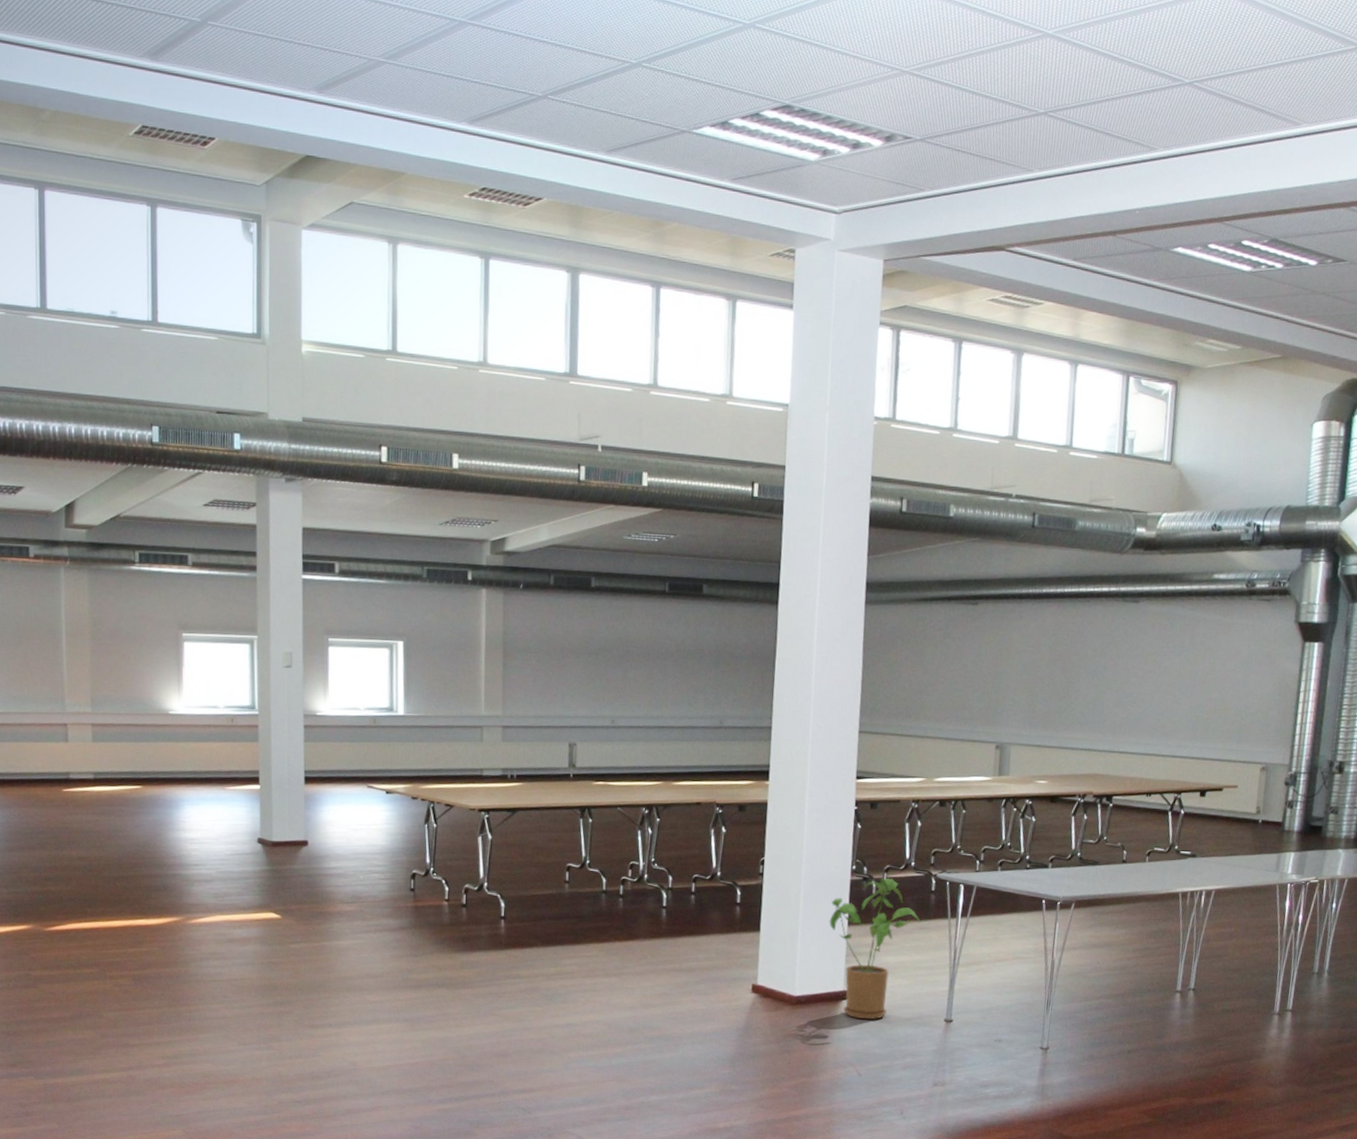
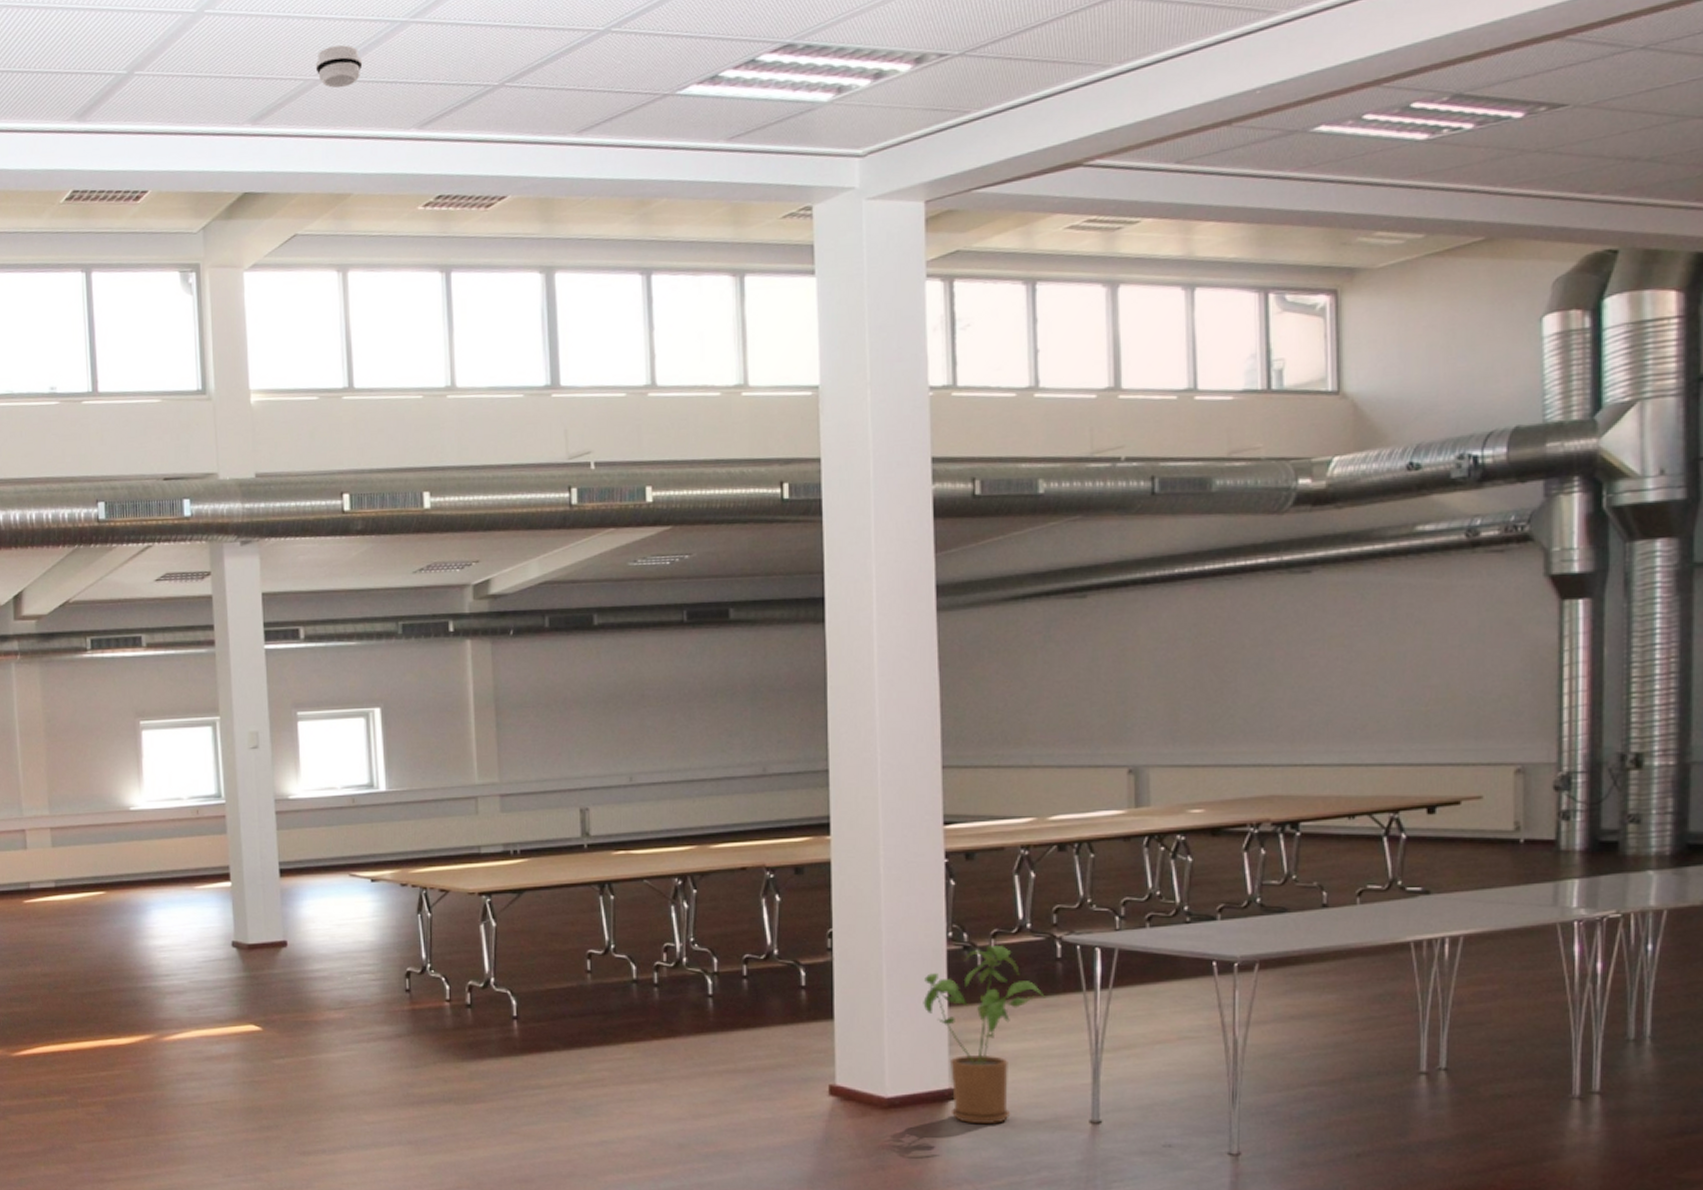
smoke detector: none [379,32,423,73] -> present [315,45,363,88]

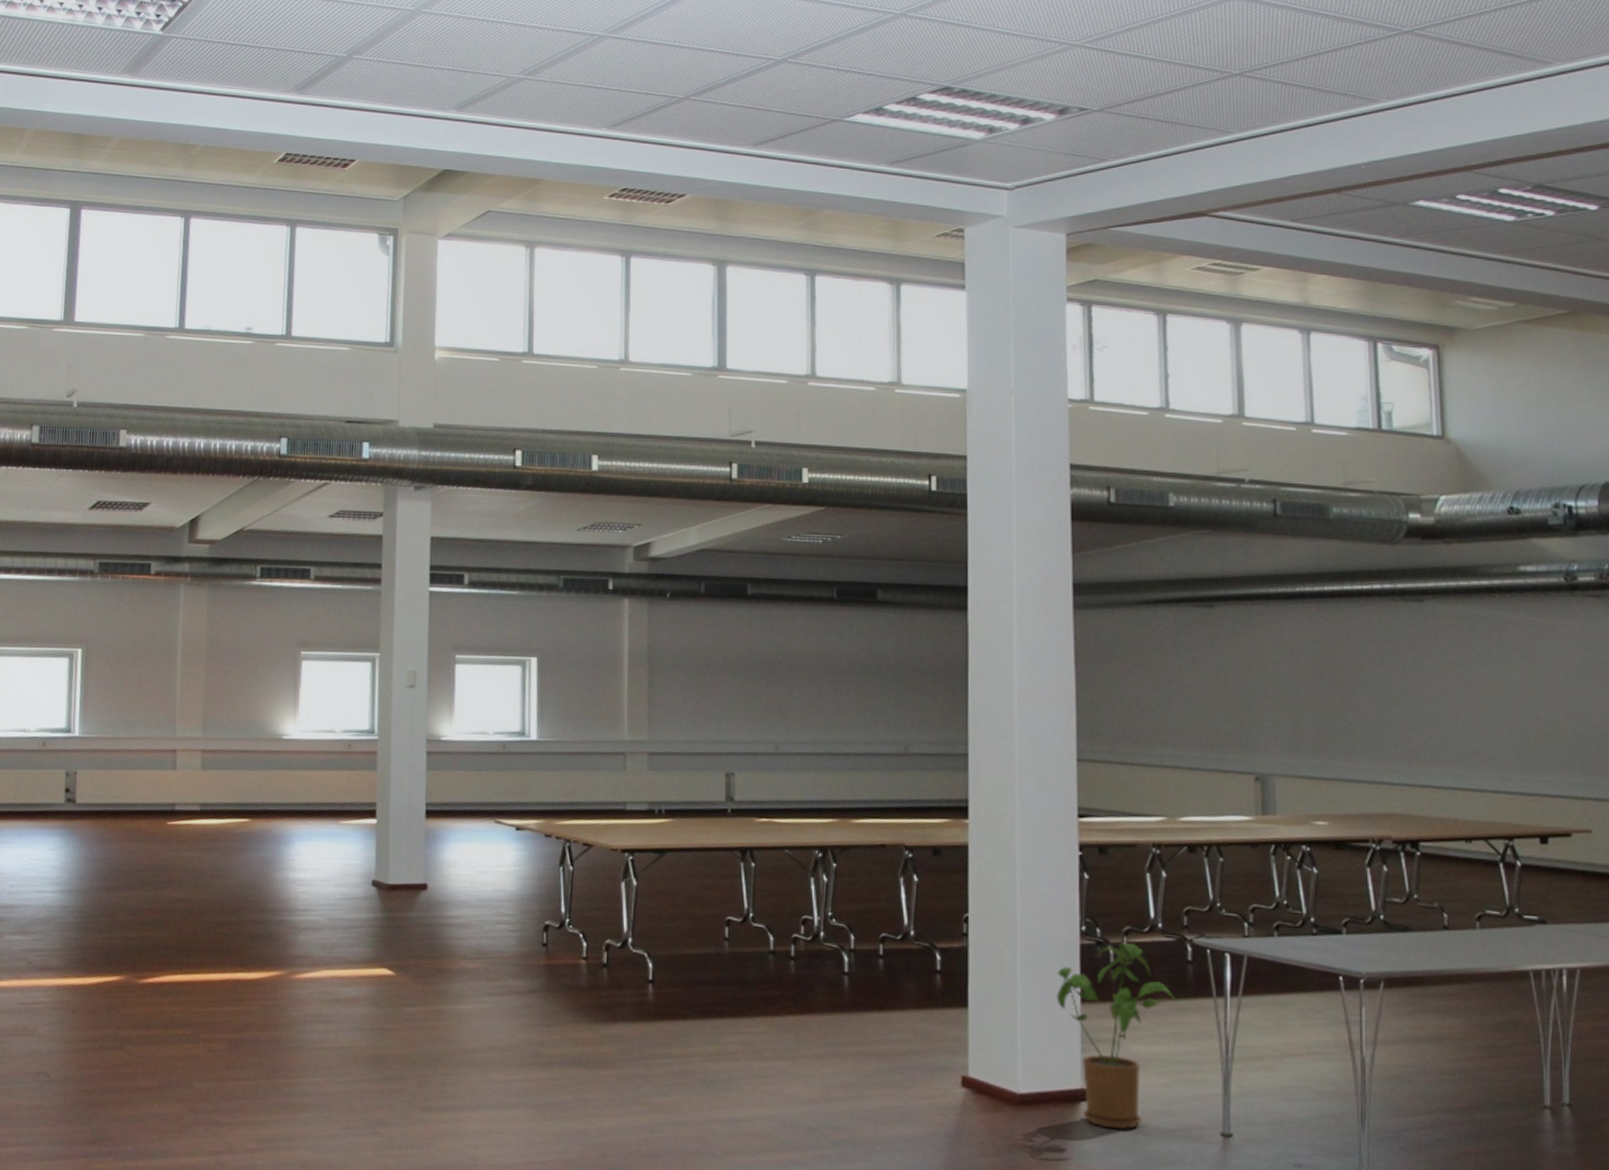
smoke detector: present [315,45,363,88] -> none [518,51,562,87]

